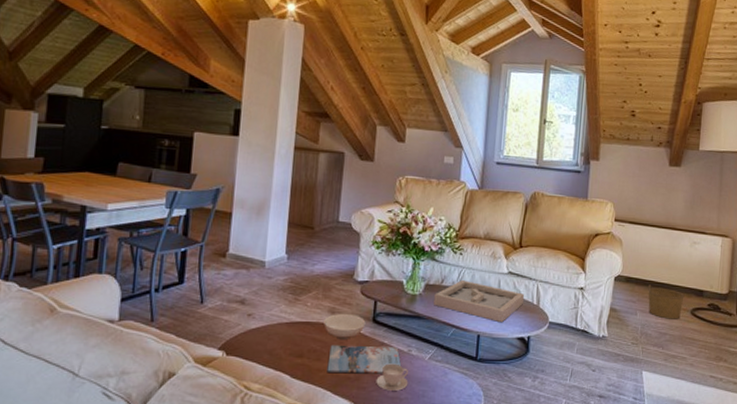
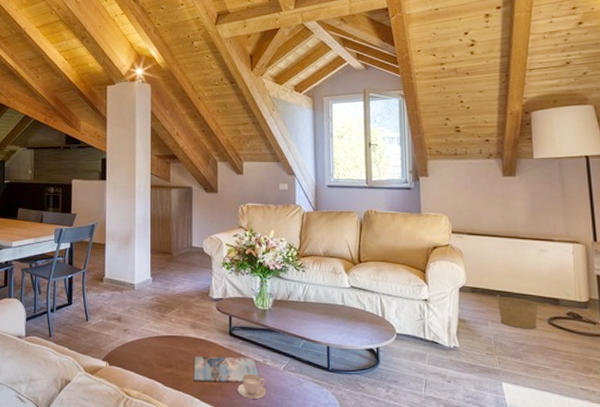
bowl: present [324,314,366,339] -> none [187,328,223,351]
decorative tray: present [434,280,524,323] -> none [283,295,368,335]

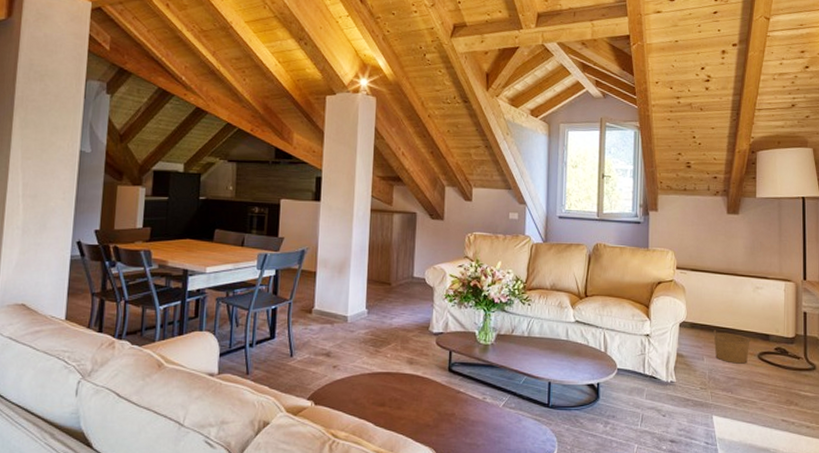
magazine: present [193,356,258,383] -> none [407,393,477,421]
teacup: present [237,373,267,399] -> none [454,411,485,437]

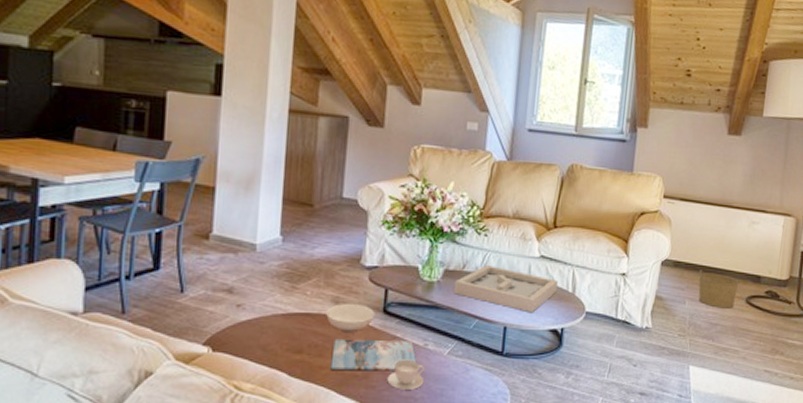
bowl: none [403,364,442,388] -> present [326,304,375,332]
magazine: none [407,393,477,421] -> present [330,338,416,371]
teacup: none [454,411,485,437] -> present [387,359,425,390]
decorative tray: none [505,330,591,370] -> present [454,265,558,313]

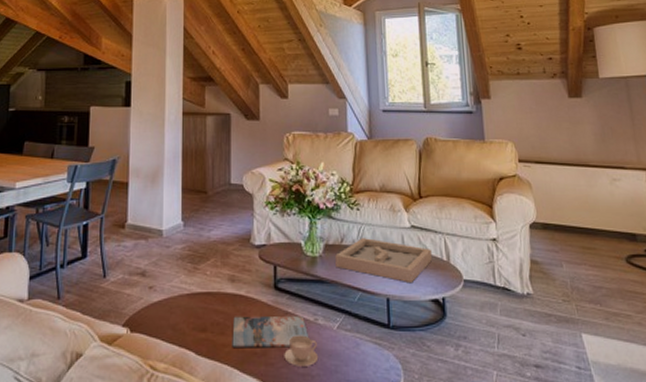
bowl: present [326,304,375,332] -> none [225,282,267,310]
basket: present [698,269,740,308] -> none [570,230,615,270]

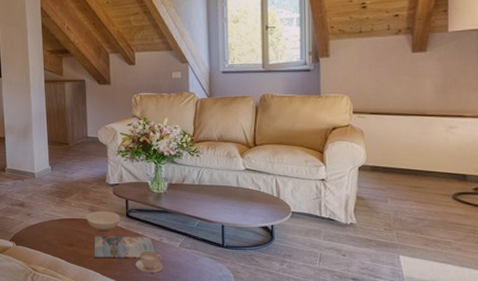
bowl: none [225,282,267,310] -> present [86,211,121,231]
decorative tray: present [335,238,432,284] -> none [178,179,263,214]

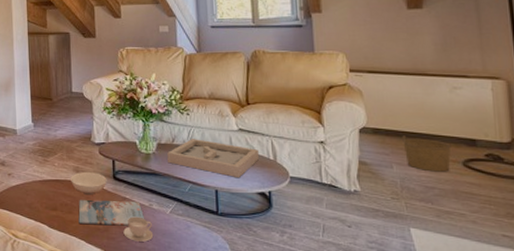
decorative tray: none [178,179,263,214] -> present [167,139,259,178]
basket: none [398,172,443,205] -> present [402,135,451,172]

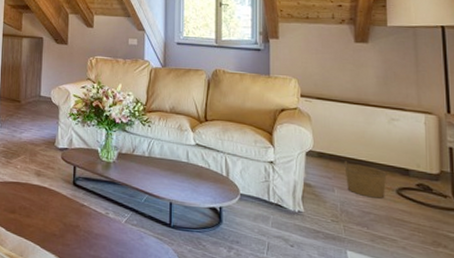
bowl: present [71,172,107,195] -> none [31,176,67,200]
magazine: present [78,199,144,226] -> none [35,203,100,234]
teacup: present [123,216,154,242] -> none [78,224,108,250]
decorative tray: present [167,139,259,178] -> none [127,150,212,192]

